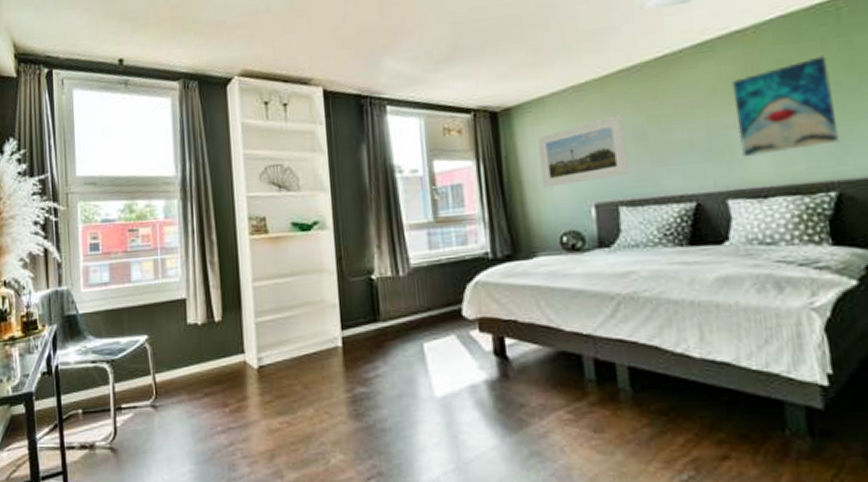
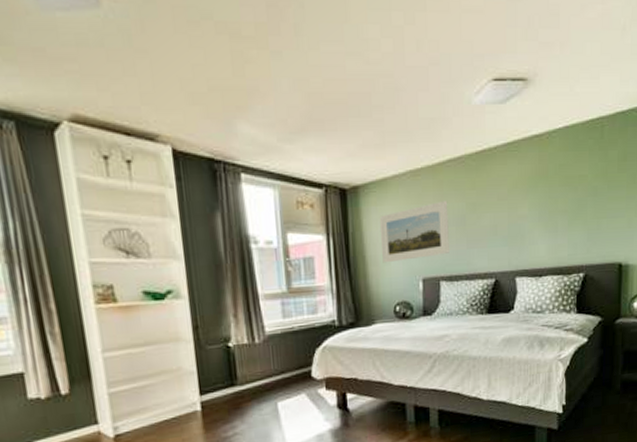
wall art: present [731,56,840,157] -> none [528,164,591,244]

